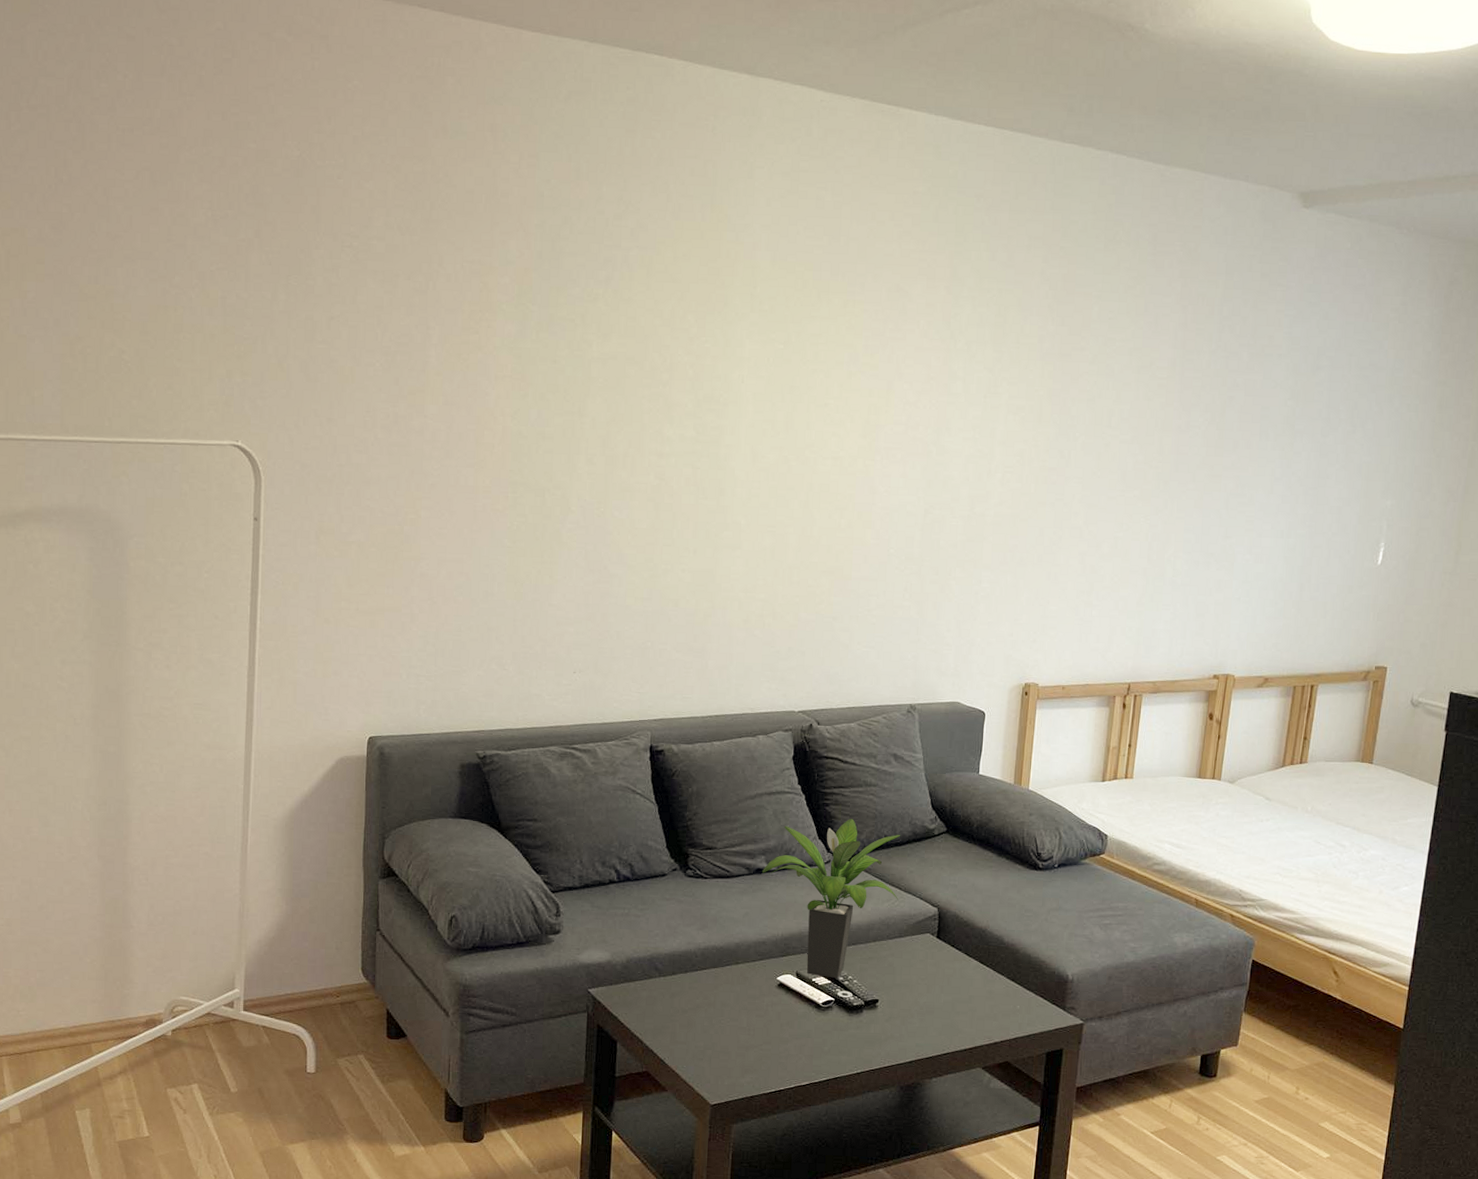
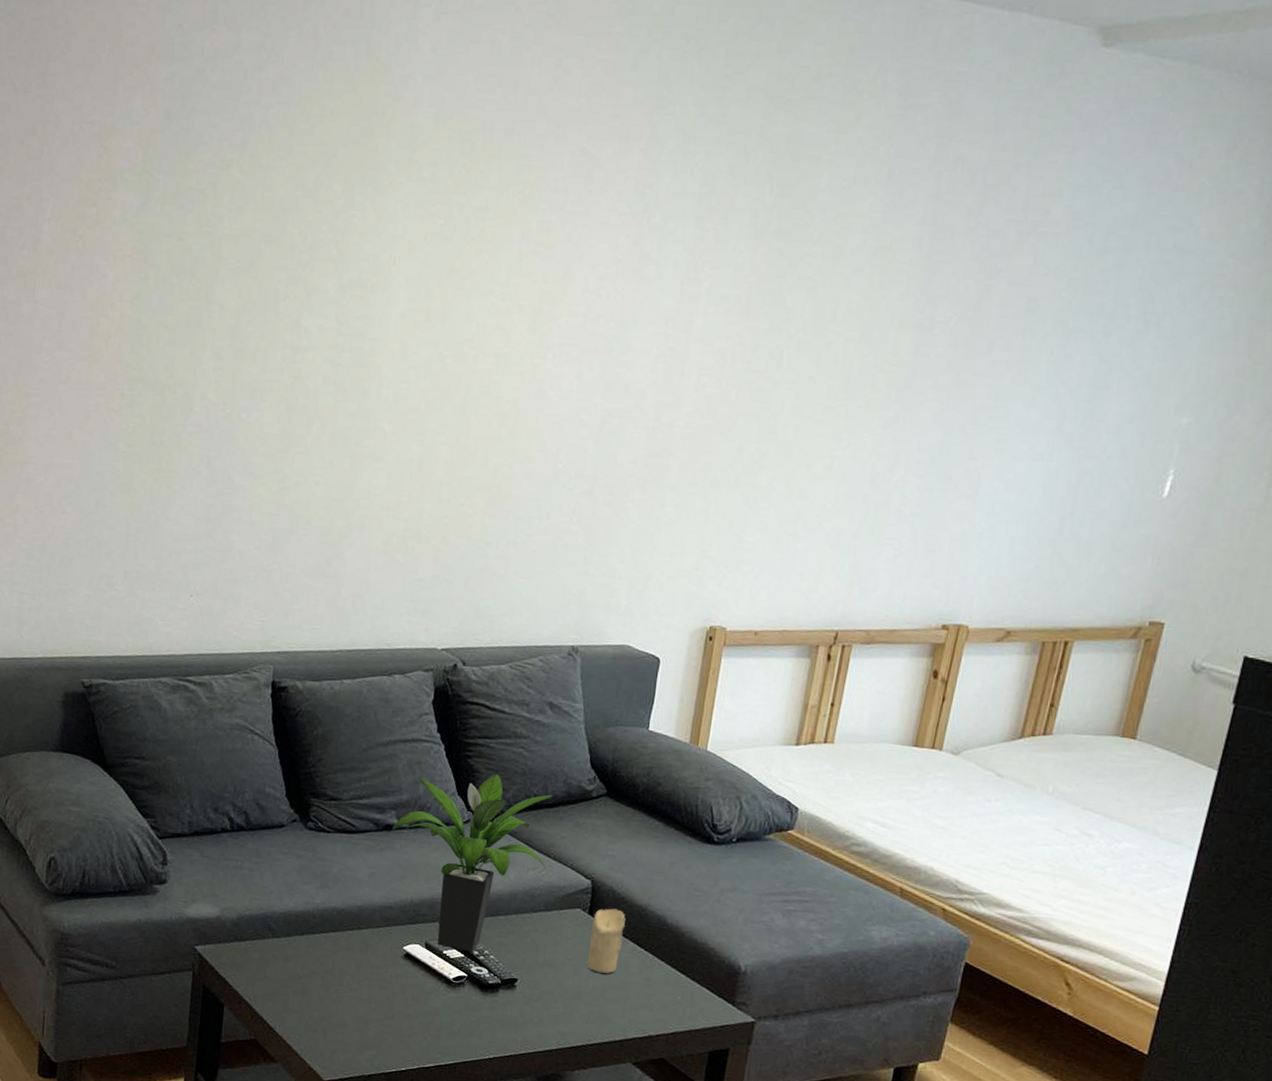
candle: none [938,931,969,989] -> present [587,908,626,974]

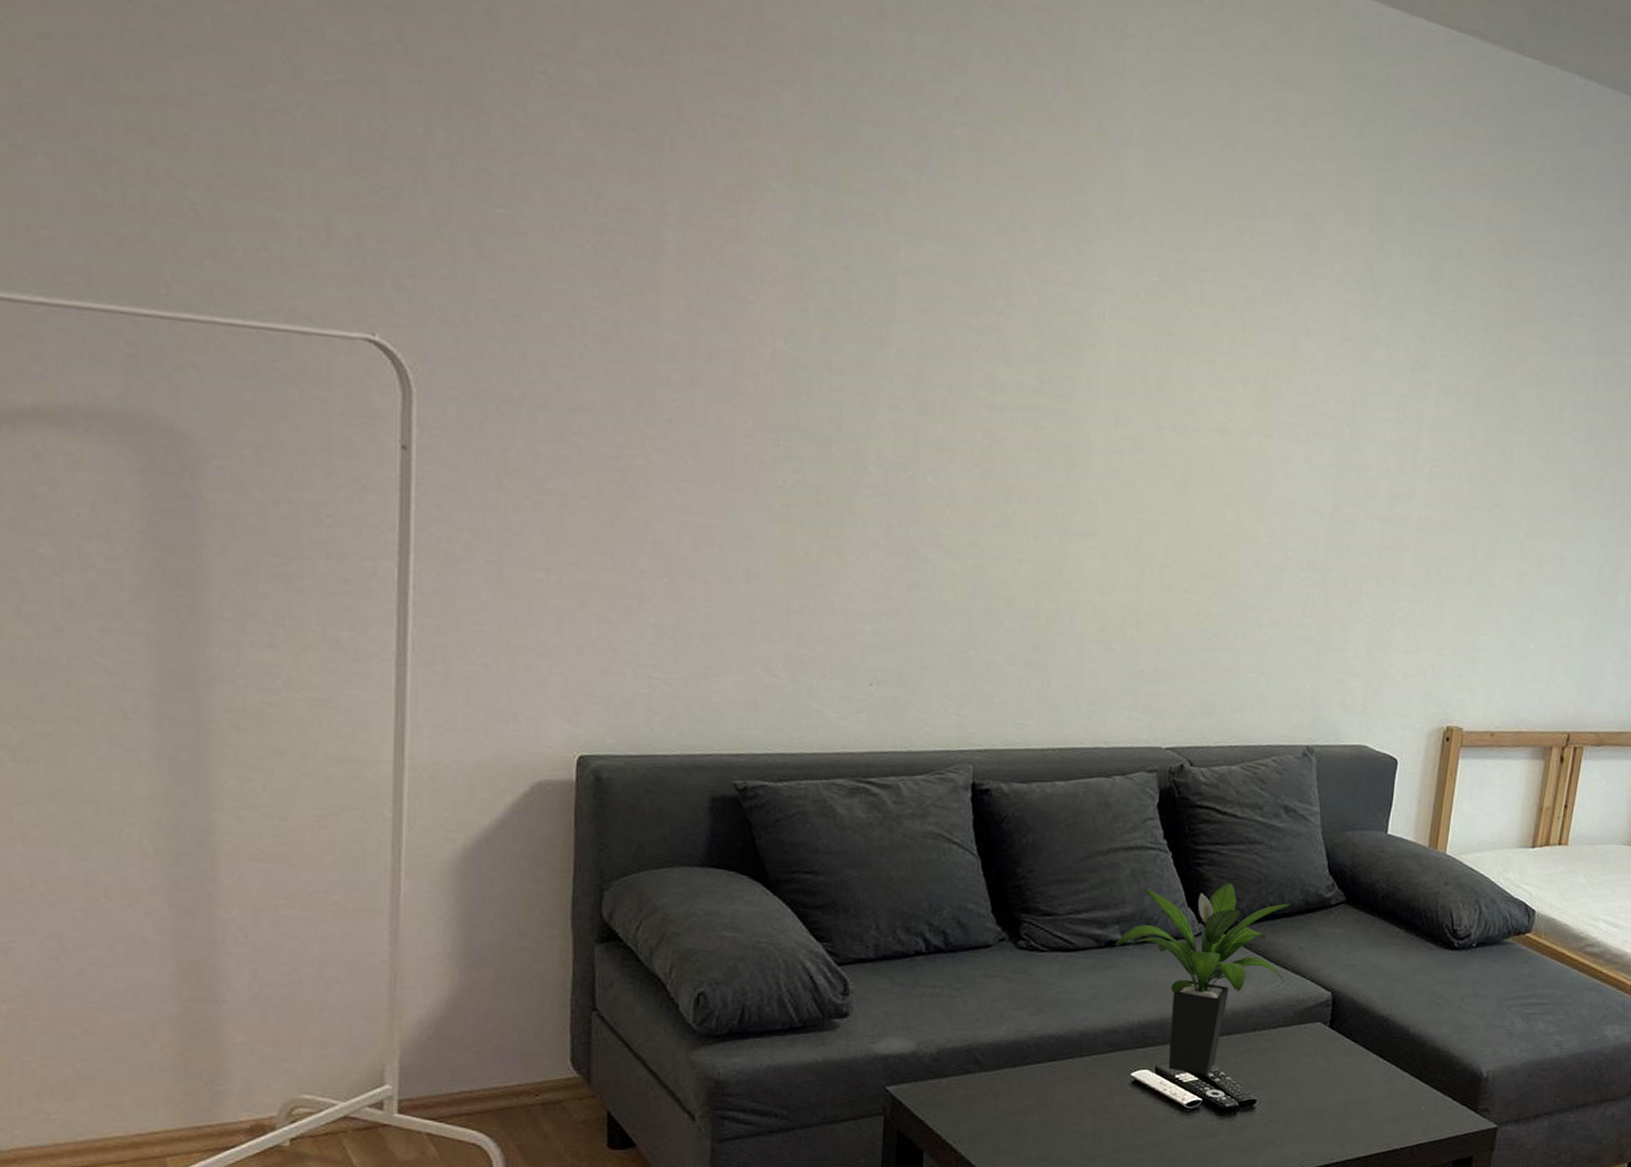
candle: present [587,908,626,974] -> none [1329,1020,1368,1088]

